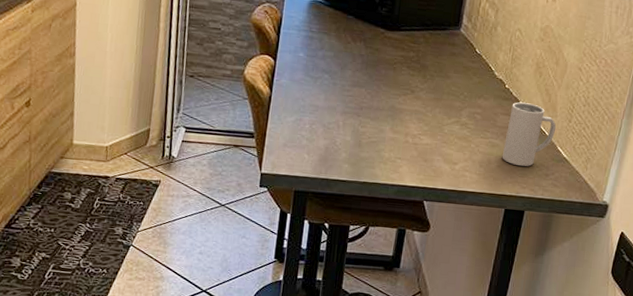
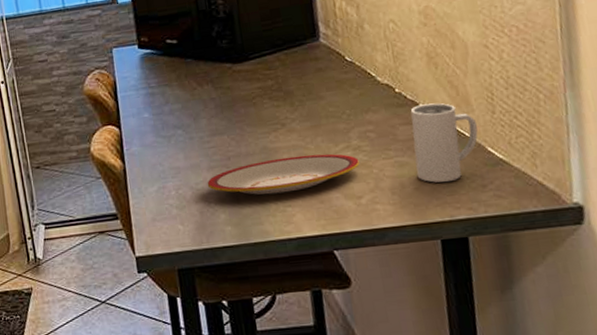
plate: none [338,117,463,148] -> present [207,153,360,195]

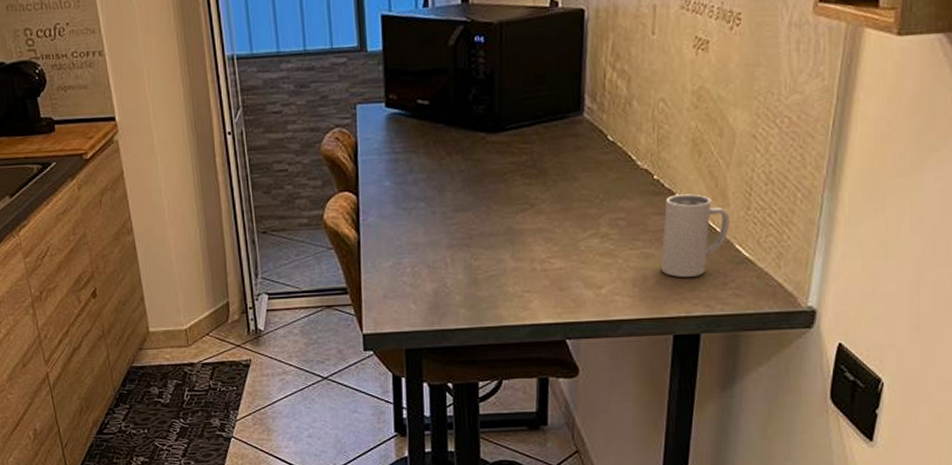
plate: present [207,153,360,195] -> none [445,239,605,278]

